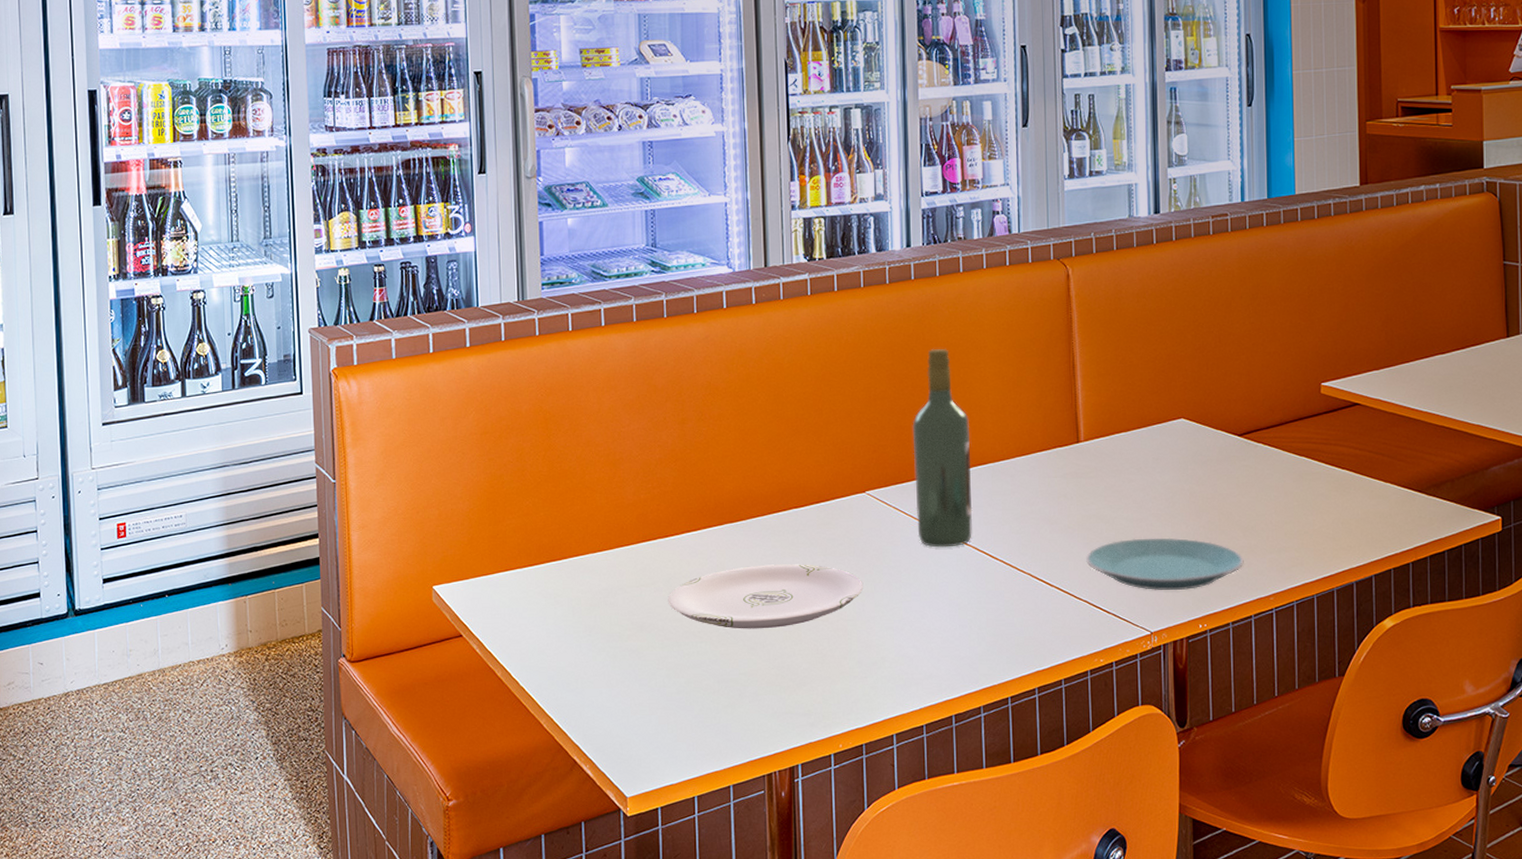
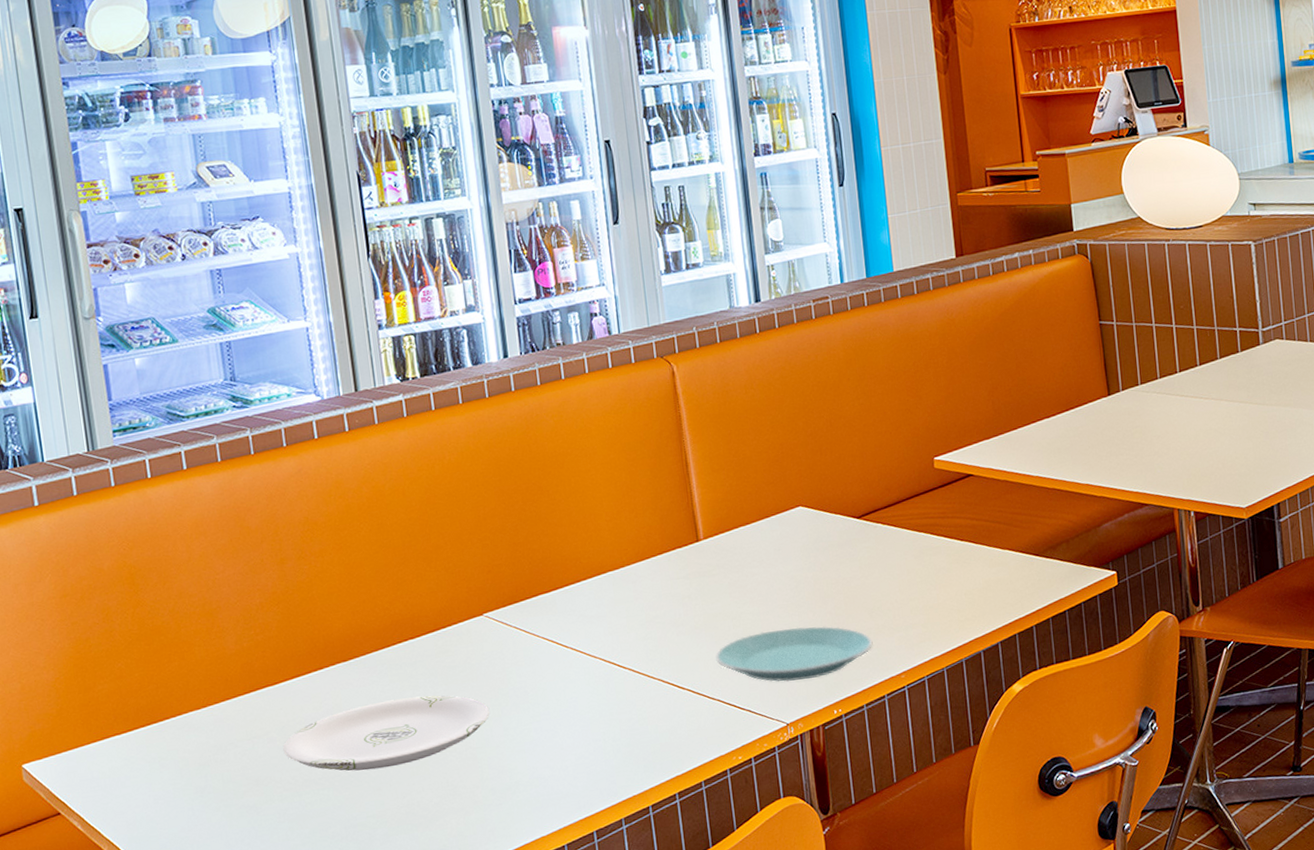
wine bottle: present [912,348,973,548] -> none [526,459,598,664]

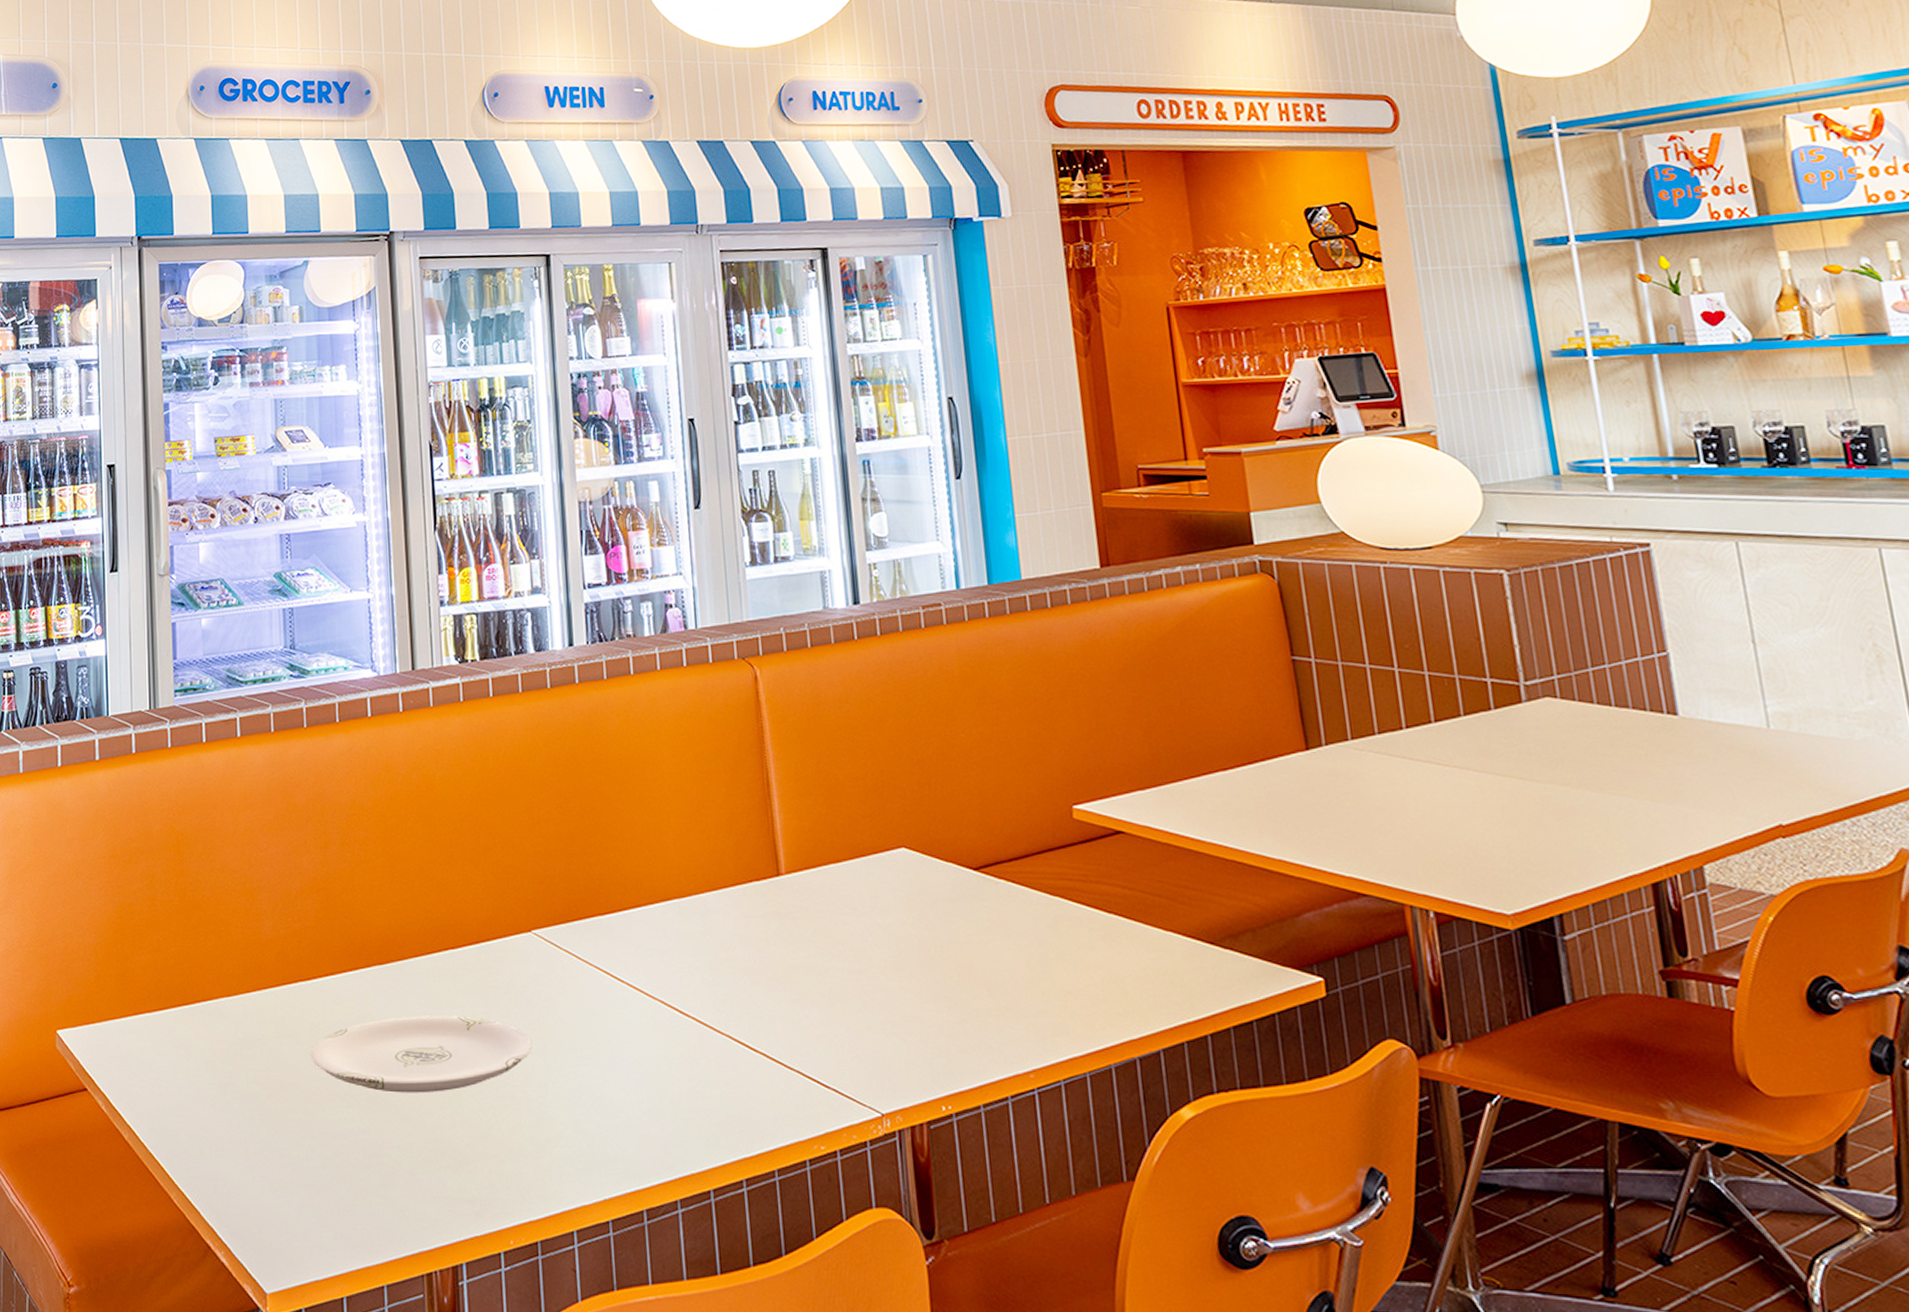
plate: present [715,626,873,682] -> none [796,994,993,1061]

